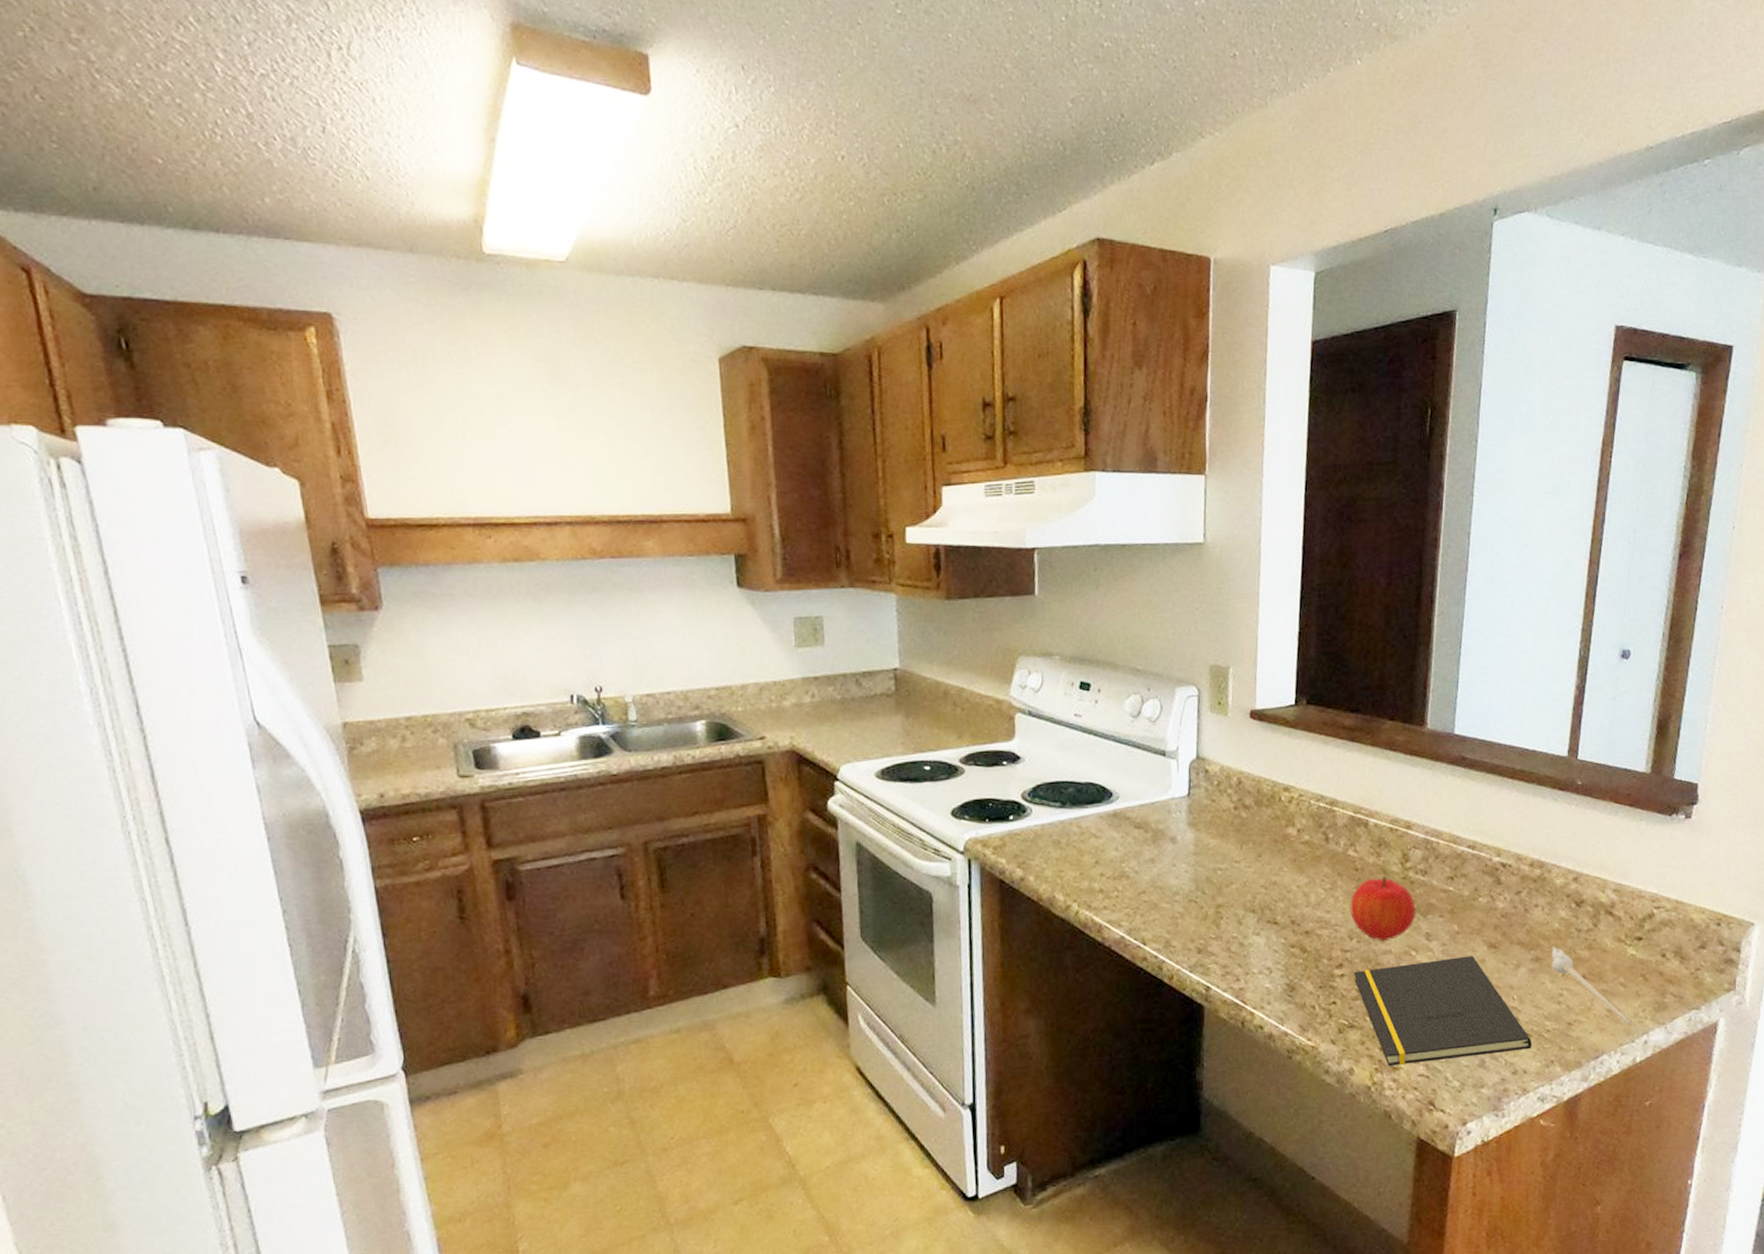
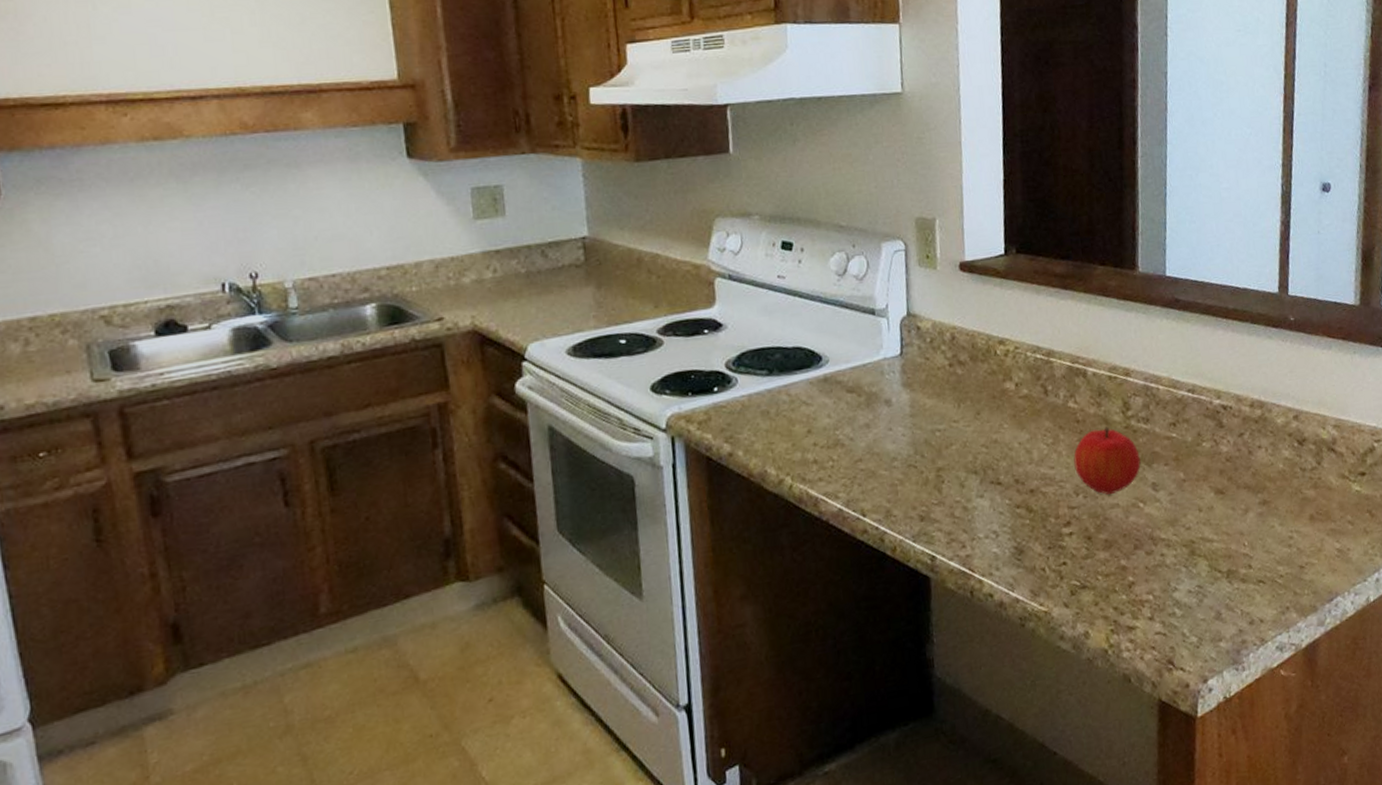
notepad: present [1353,956,1532,1066] -> none [1081,503,1266,626]
pen: present [1551,946,1632,1025] -> none [1277,487,1362,564]

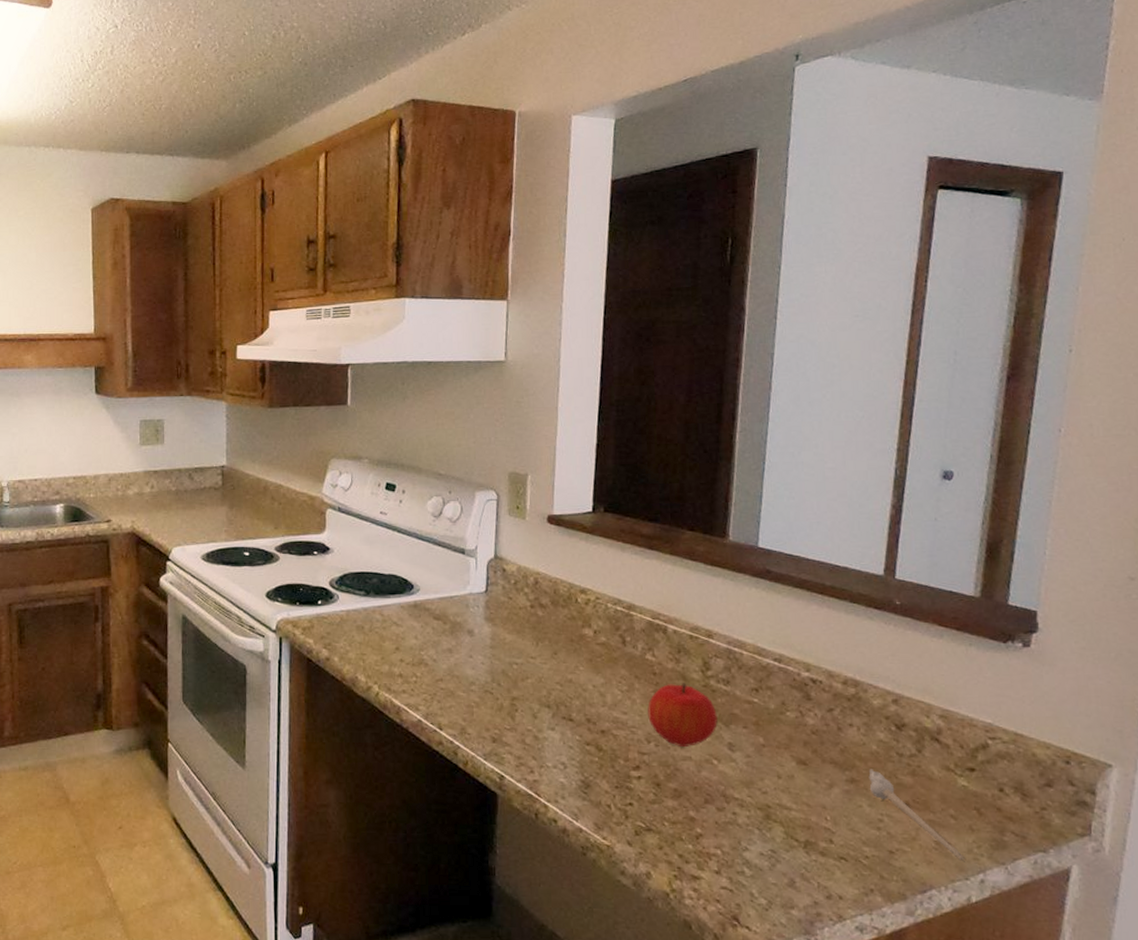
pen: none [1277,487,1362,564] -> present [868,769,965,861]

